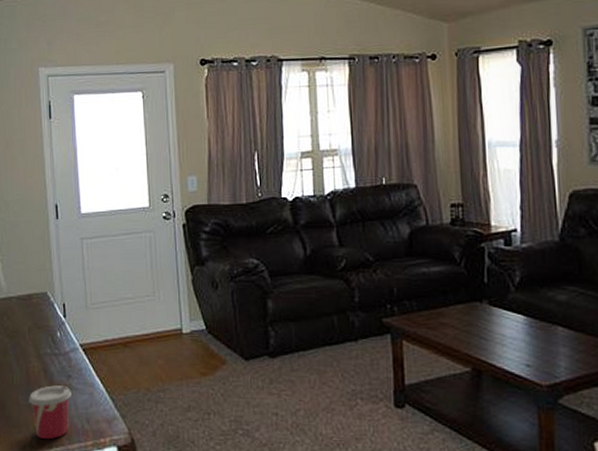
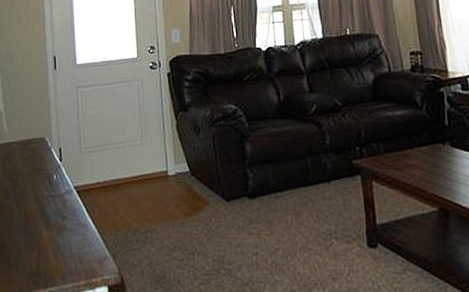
cup: present [28,385,71,440] -> none [26,226,66,280]

